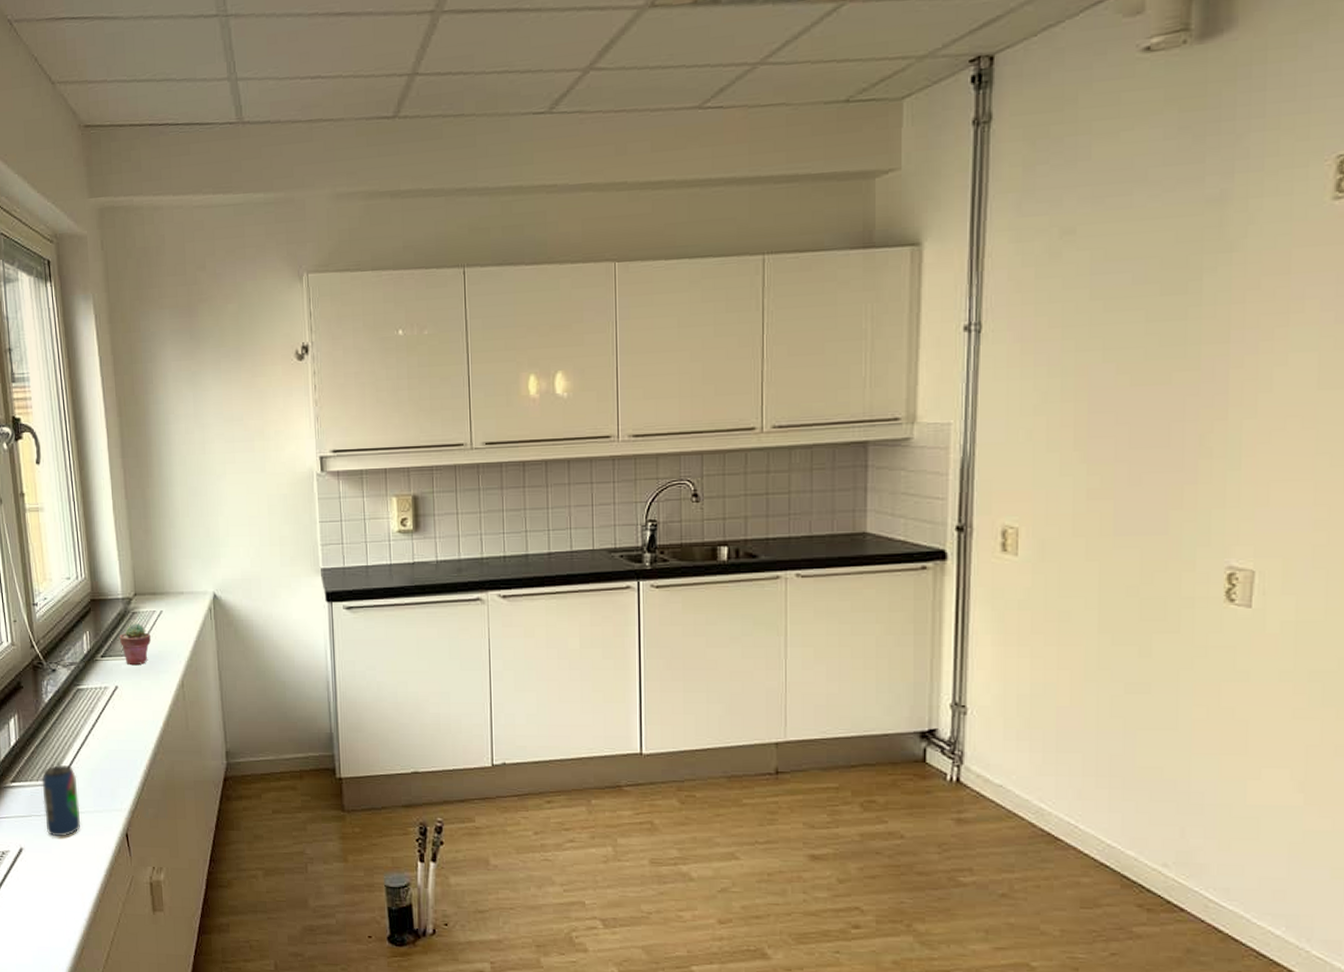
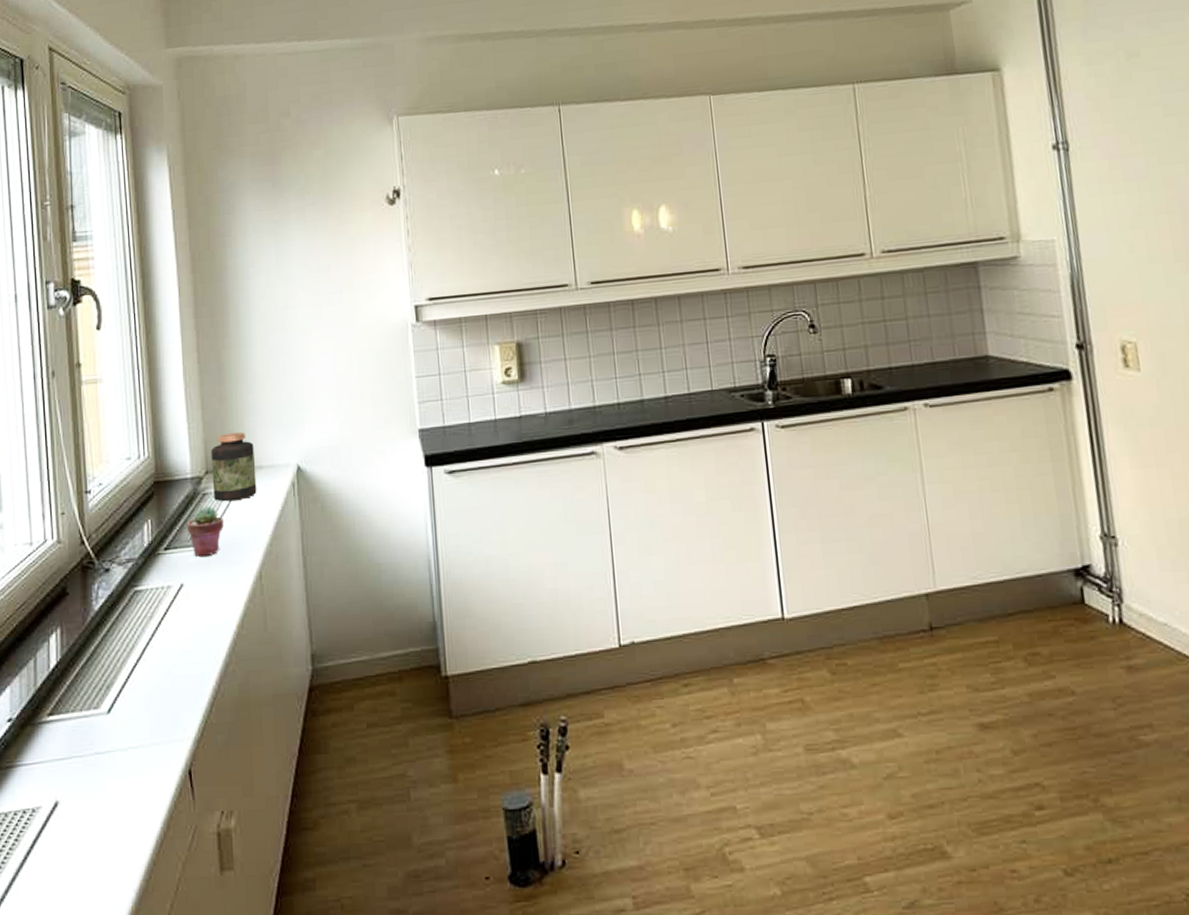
beverage can: present [41,764,81,837] -> none [86,686,133,783]
jar: none [139,561,179,621] -> present [211,431,257,502]

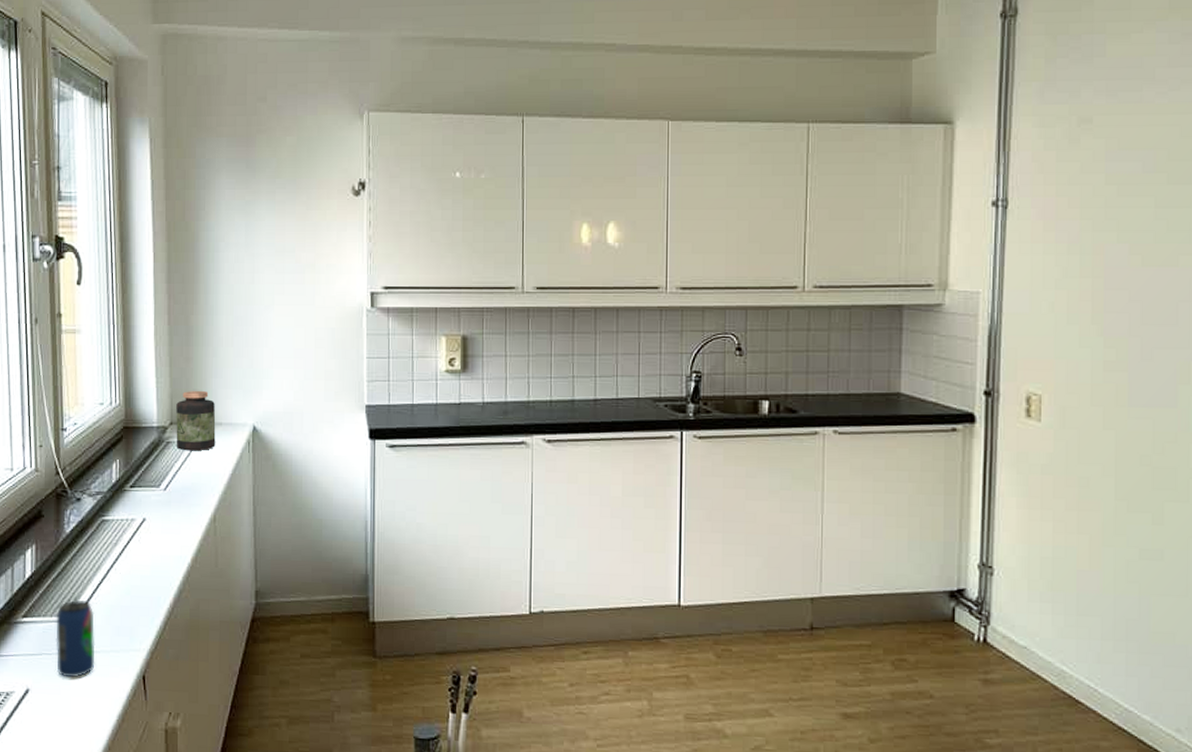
beverage can: none [86,686,133,783] -> present [56,599,95,678]
potted succulent: present [186,506,224,558] -> none [151,453,184,498]

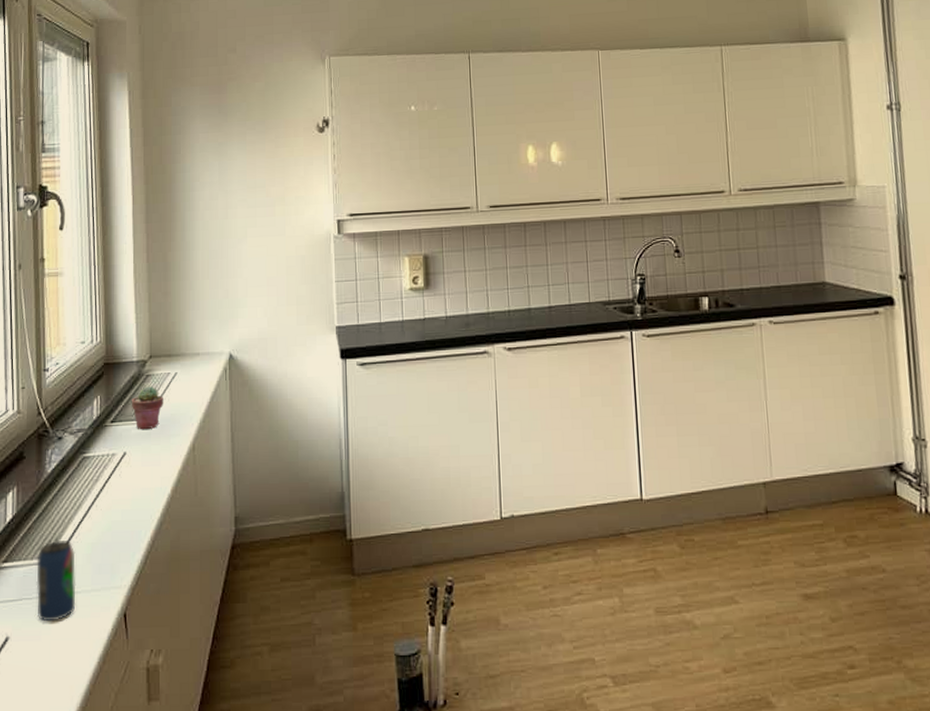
potted succulent: none [151,453,184,498] -> present [131,386,163,430]
jar: present [176,390,216,451] -> none [155,322,194,383]

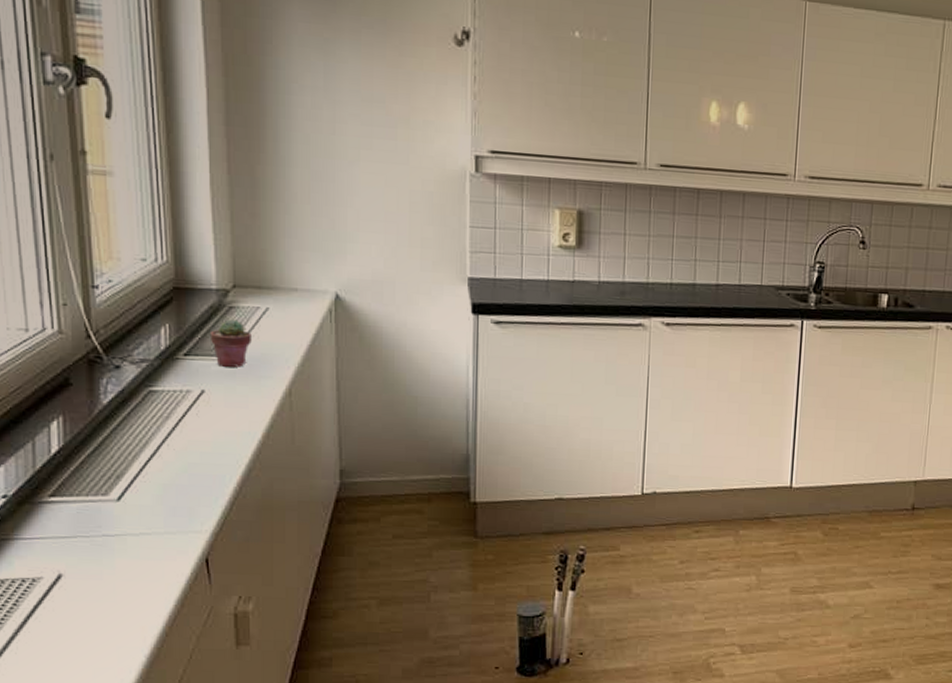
beverage can: present [36,539,76,622] -> none [93,477,146,562]

